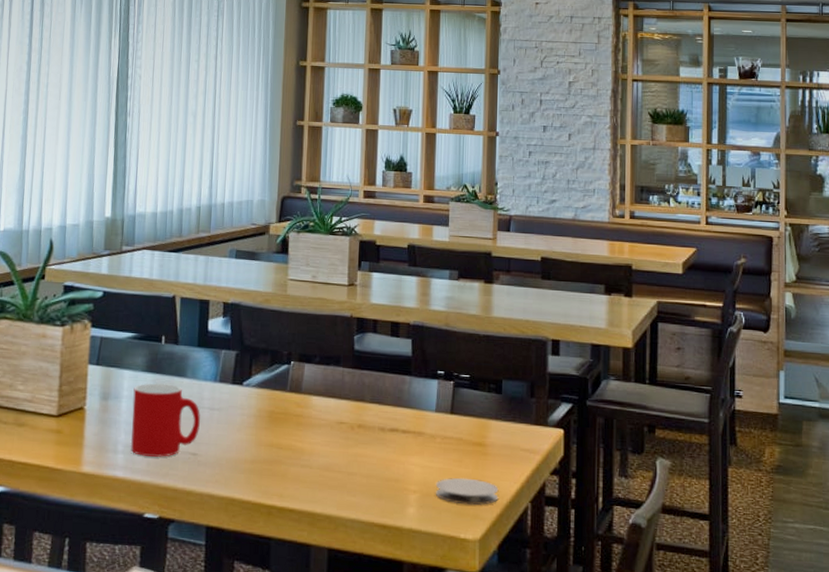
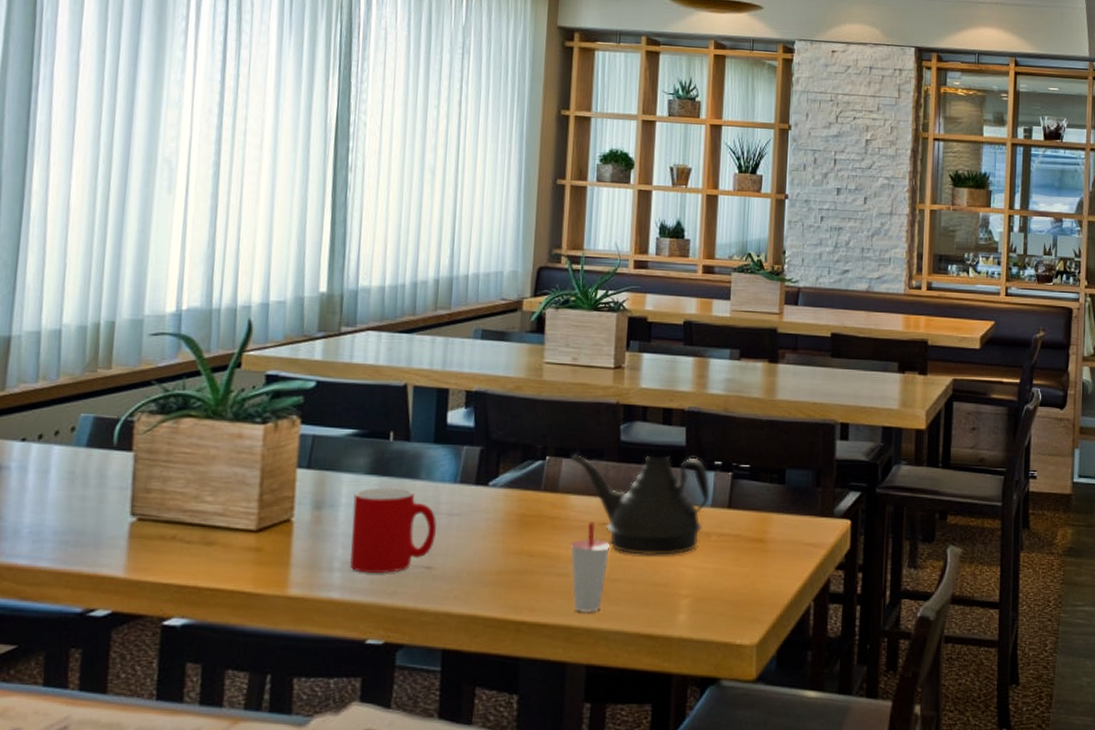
teapot: none [312,360,434,454] -> present [571,454,711,555]
cup: none [312,420,348,502] -> present [570,521,611,614]
coaster: present [435,477,499,505] -> none [709,578,779,608]

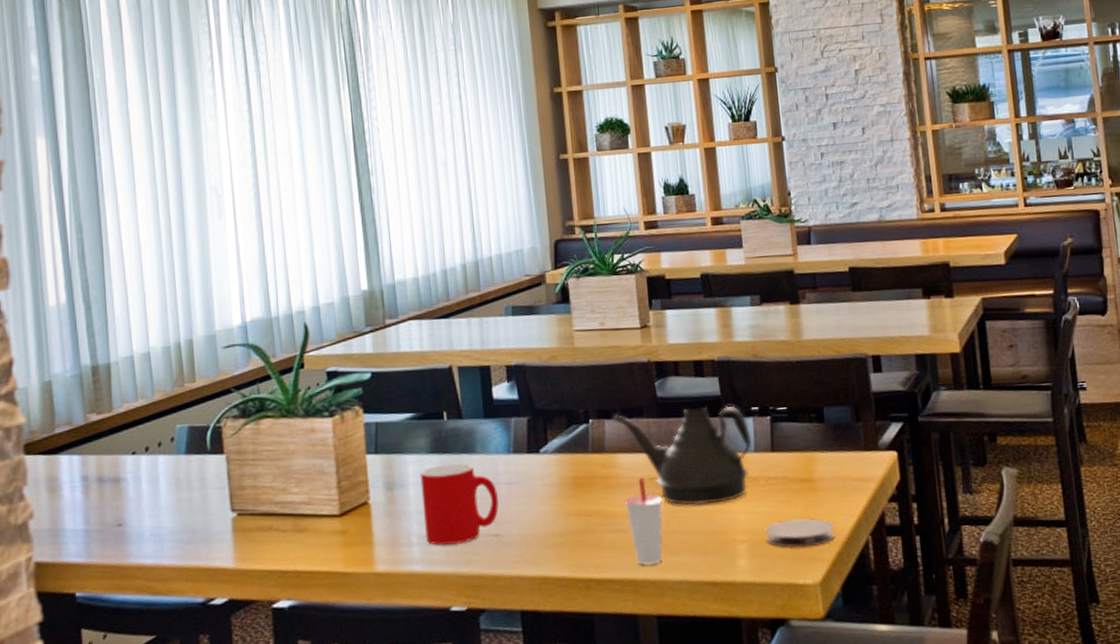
coaster: none [709,578,779,608] -> present [764,518,836,548]

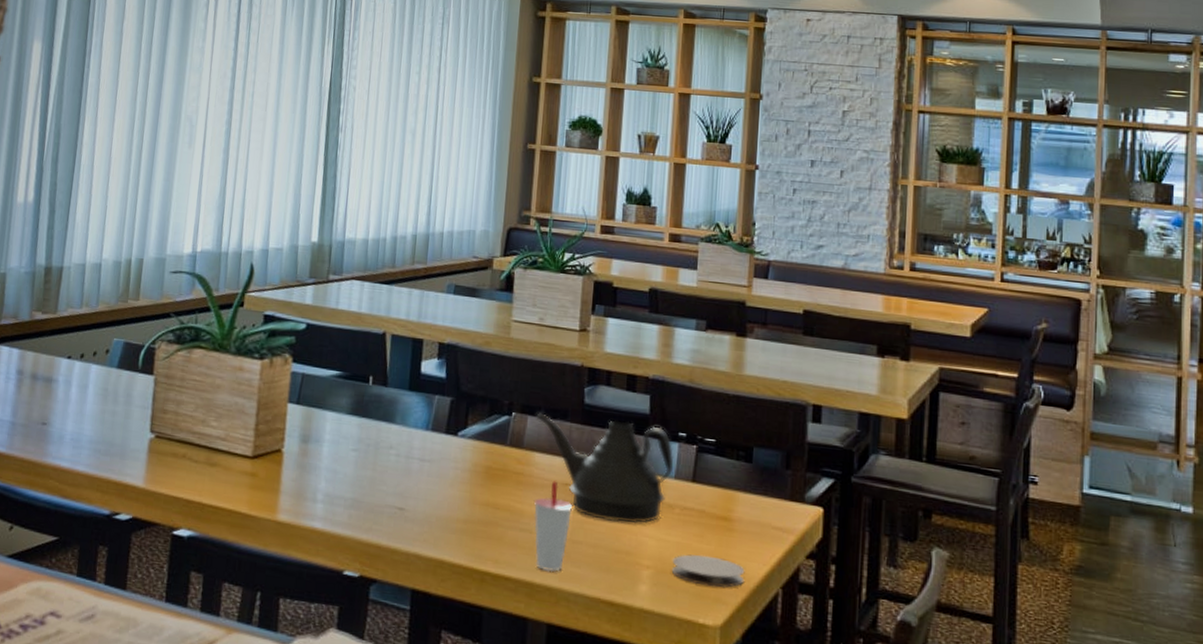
cup: present [420,463,499,545] -> none [330,427,409,510]

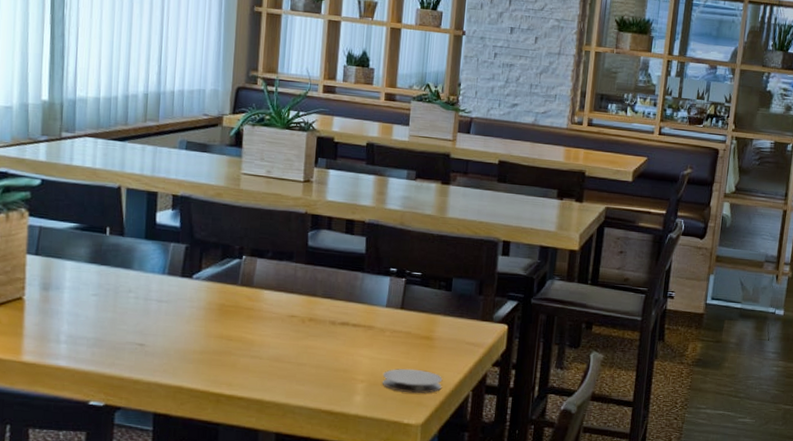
cup: present [533,481,573,572] -> none [263,314,298,391]
teapot: present [536,413,674,524] -> none [264,255,386,346]

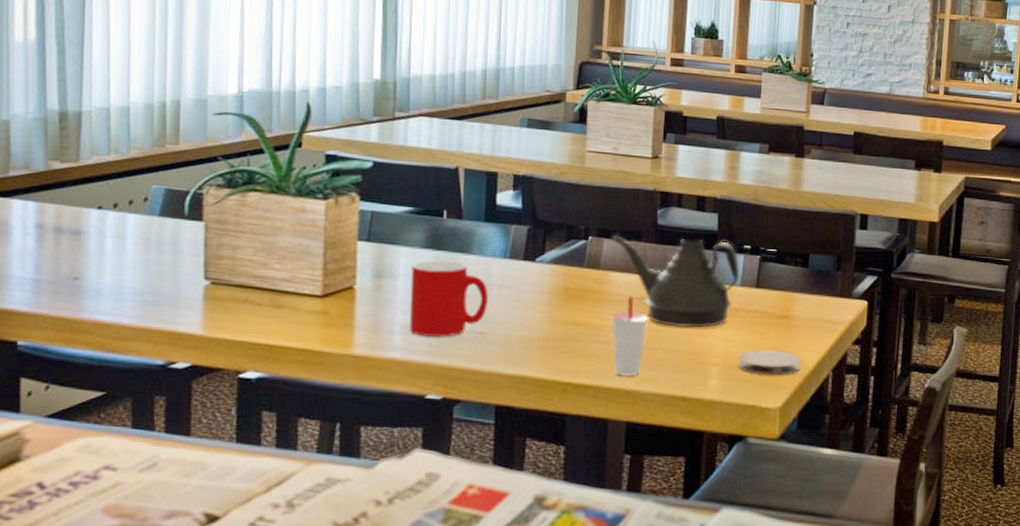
cup: none [73,274,148,347] -> present [408,260,488,337]
cup: none [263,314,298,391] -> present [611,296,649,377]
teapot: none [264,255,386,346] -> present [612,236,740,328]

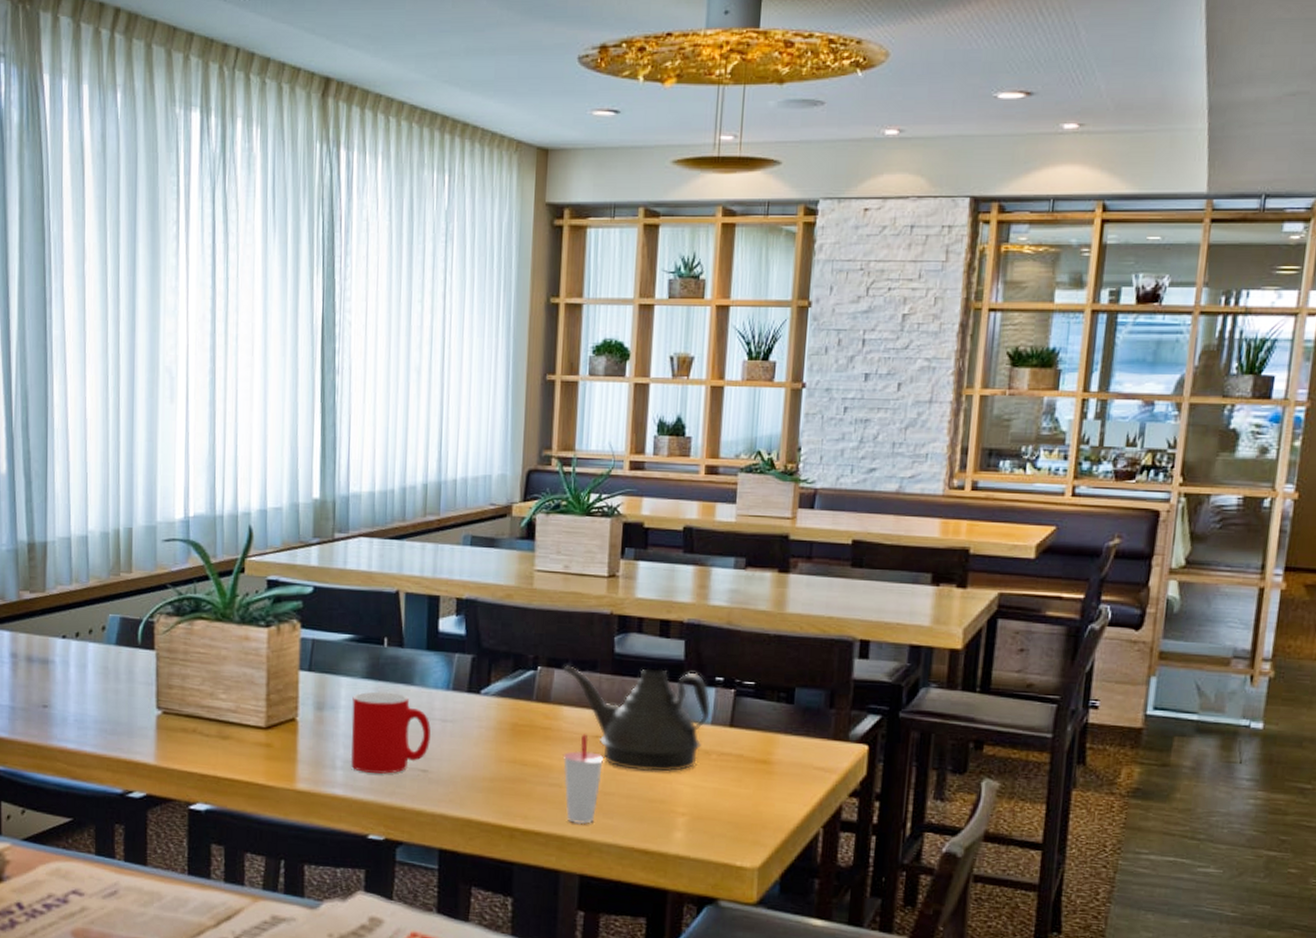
coaster: present [737,349,801,376] -> none [707,799,785,830]

